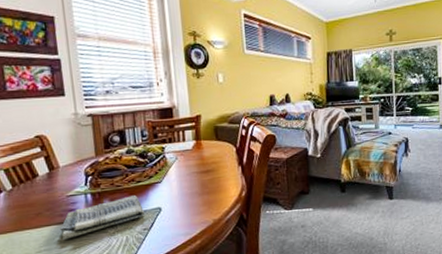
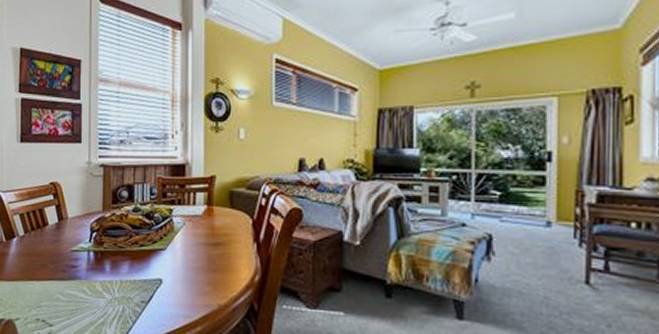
dish towel: present [60,195,145,240] -> none [61,260,145,299]

